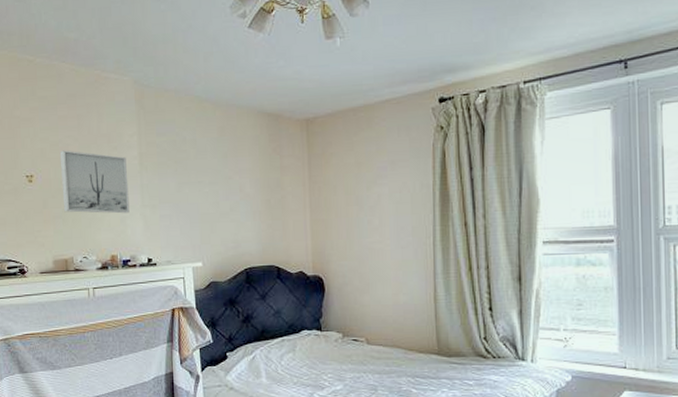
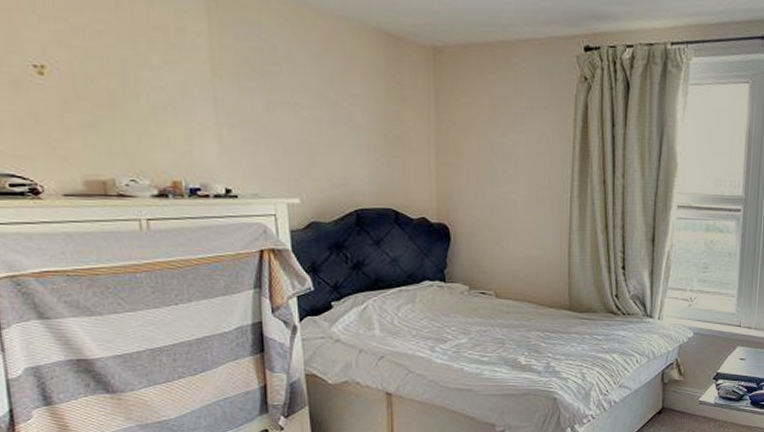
wall art: present [59,150,130,214] -> none [87,38,198,131]

